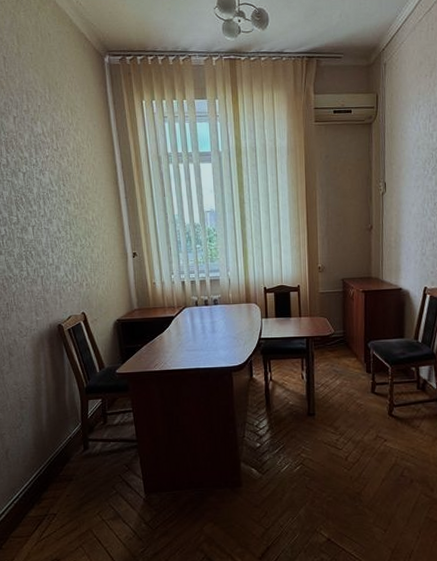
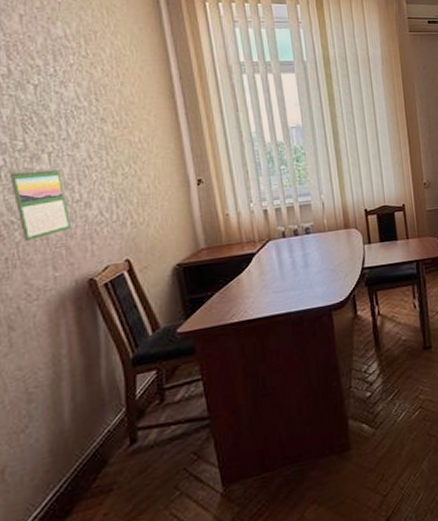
calendar: none [9,238,47,292] -> present [10,168,72,241]

